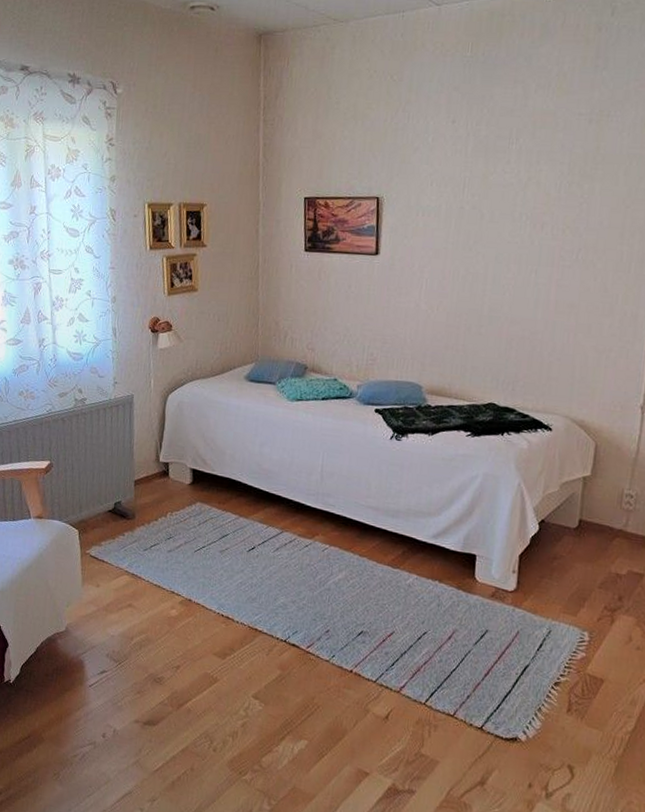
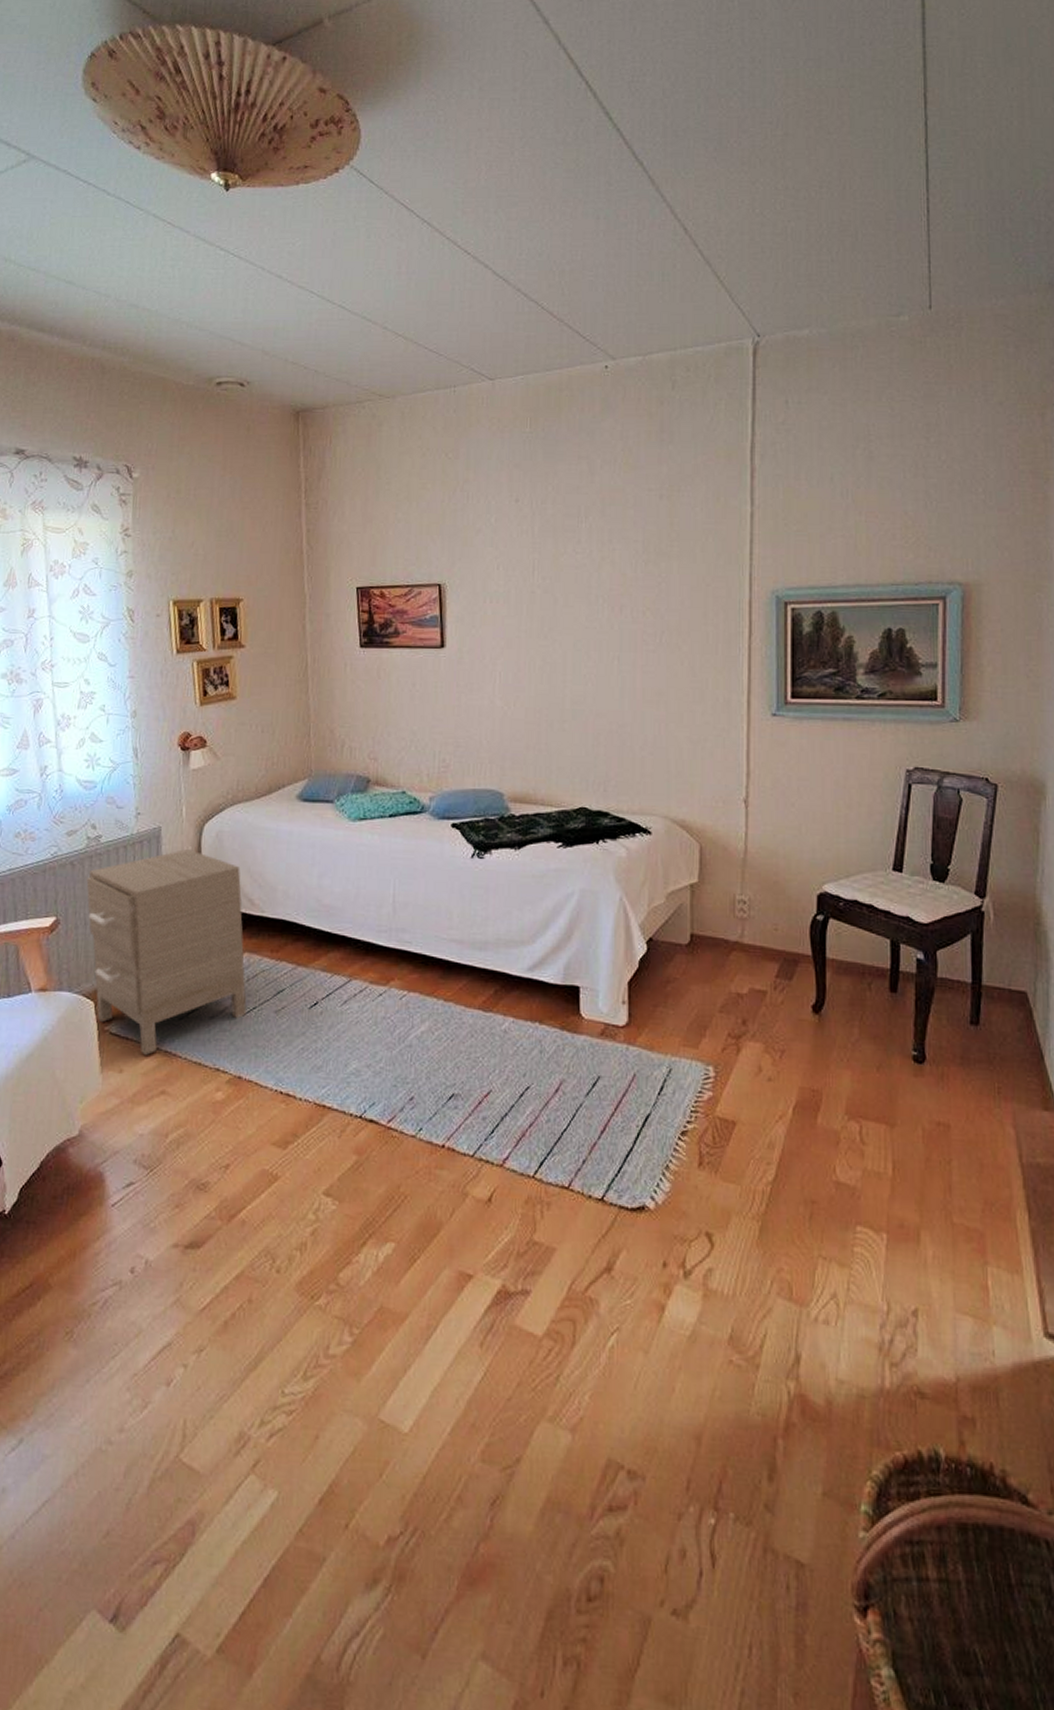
nightstand: none [74,414,197,575] -> present [86,849,247,1055]

